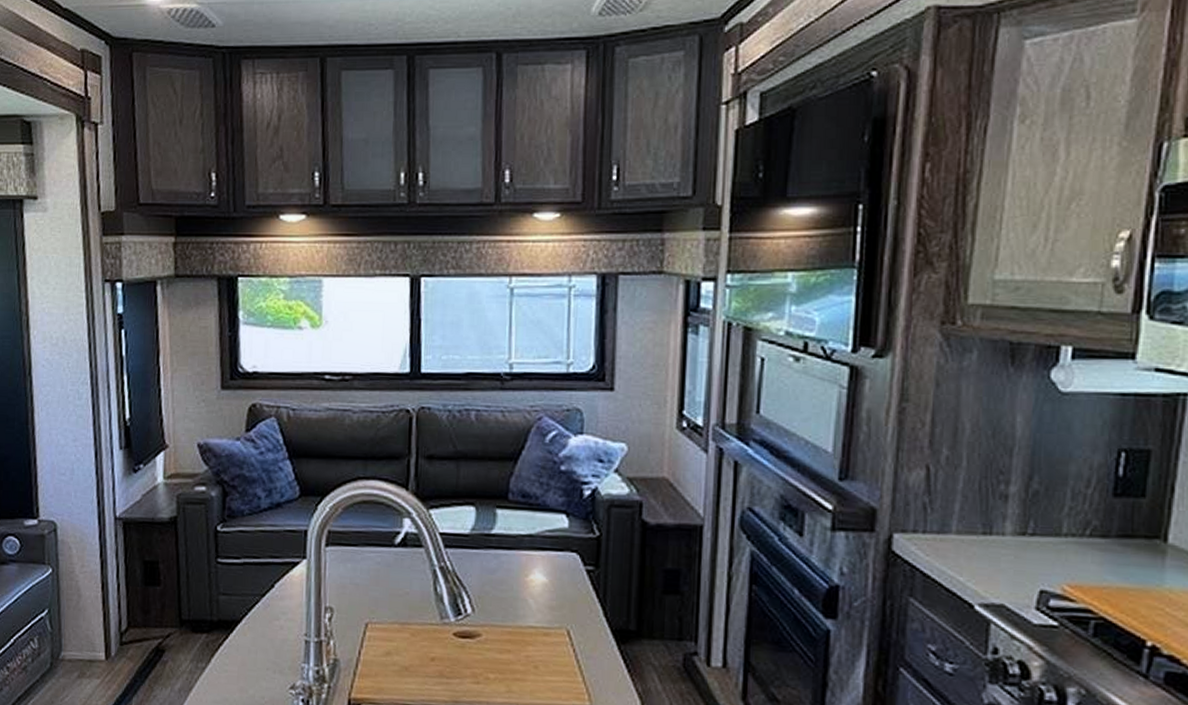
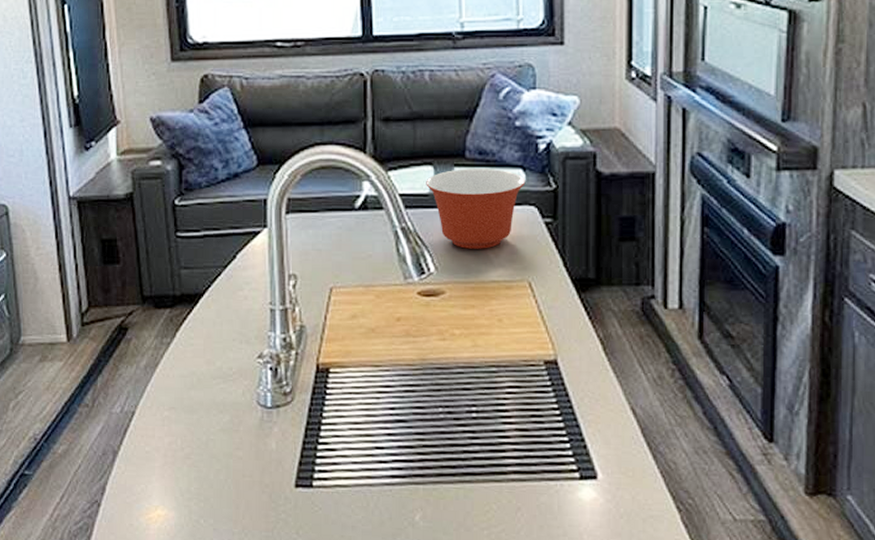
mixing bowl: none [467,511,569,594] -> present [426,169,526,249]

